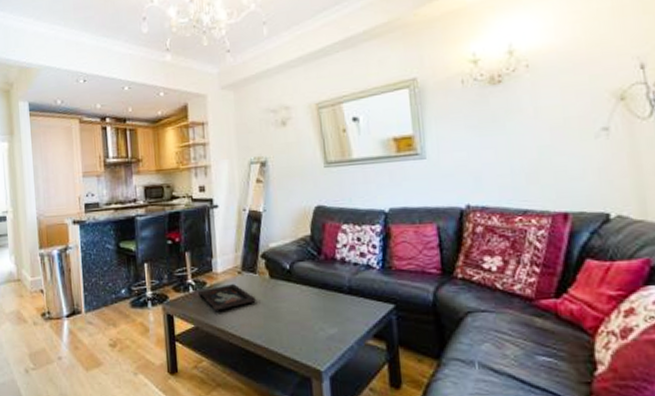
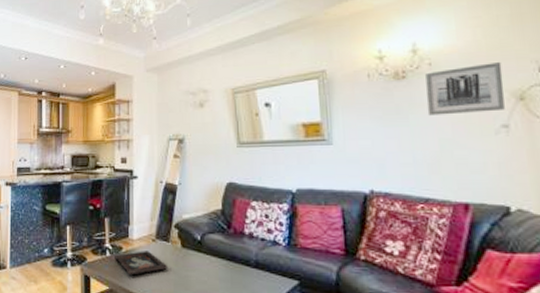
wall art: none [522,60,605,122] -> present [425,62,505,116]

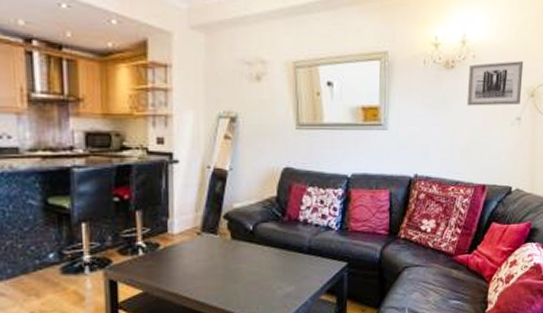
decorative tray: present [115,251,167,276] -> none [150,246,215,275]

